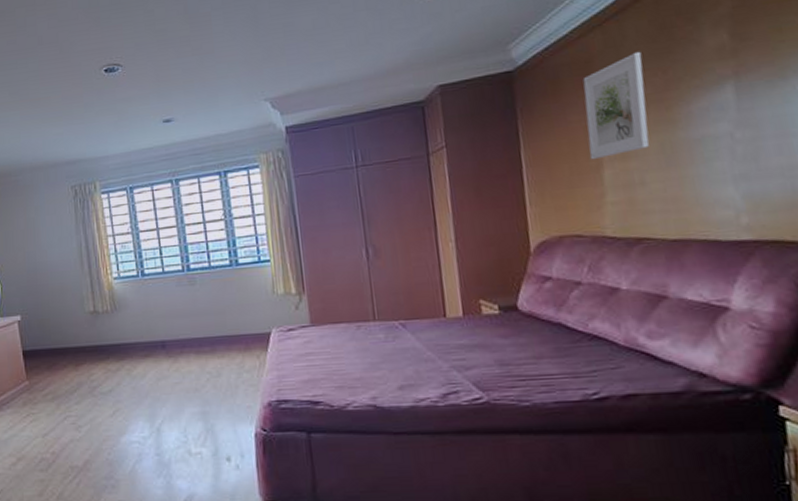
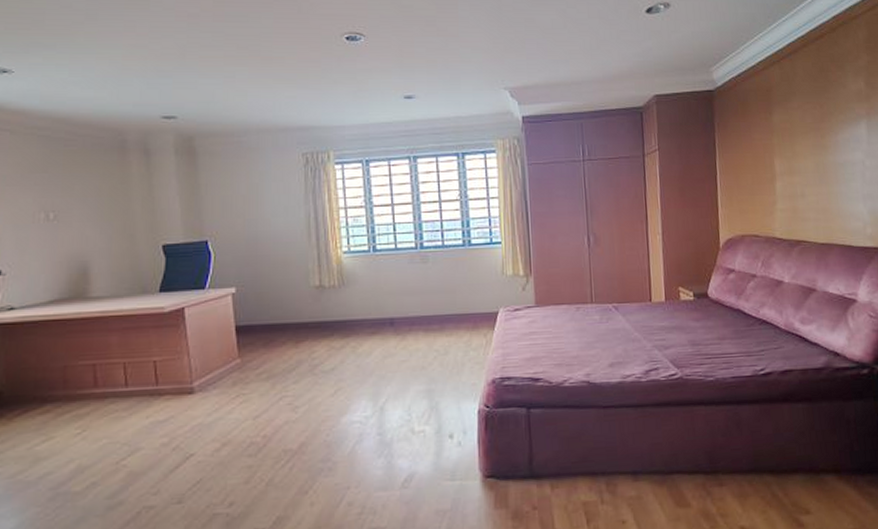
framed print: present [582,51,650,160] -> none [764,87,809,173]

